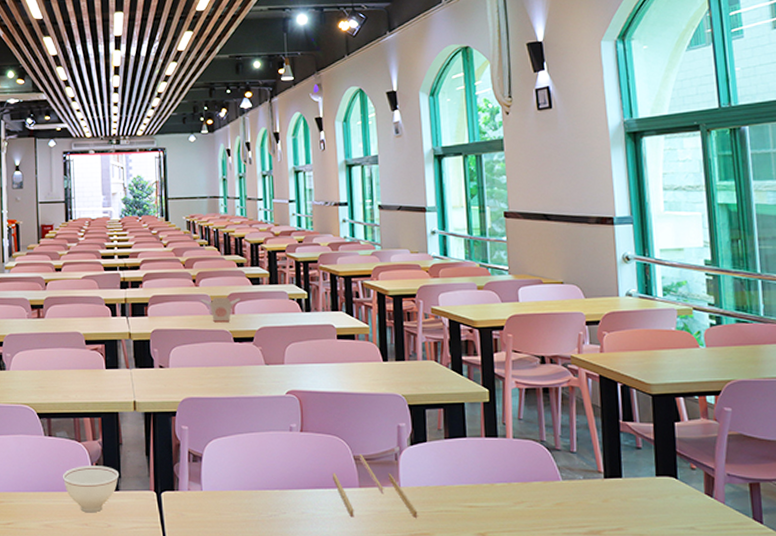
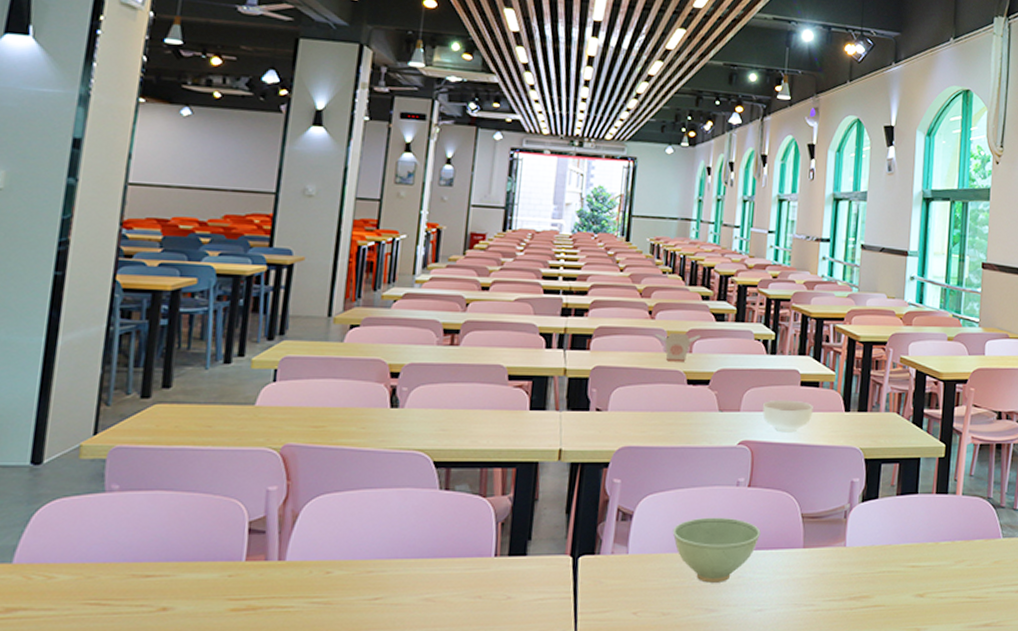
bowl: present [62,466,120,513] -> none [456,526,530,583]
bowl: none [238,459,318,517] -> present [672,517,761,583]
bowl: none [304,352,352,382] -> present [762,399,813,433]
chopsticks: present [333,453,418,518] -> none [776,511,860,581]

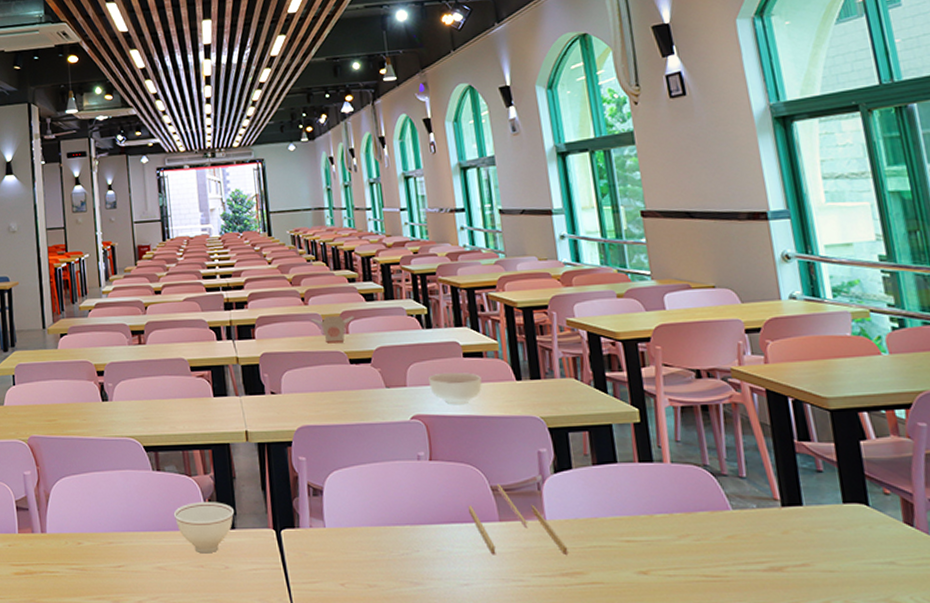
bowl: none [456,526,530,583] -> present [173,502,235,554]
bowl: present [672,517,761,583] -> none [363,491,452,556]
chopsticks: none [776,511,860,581] -> present [468,483,569,555]

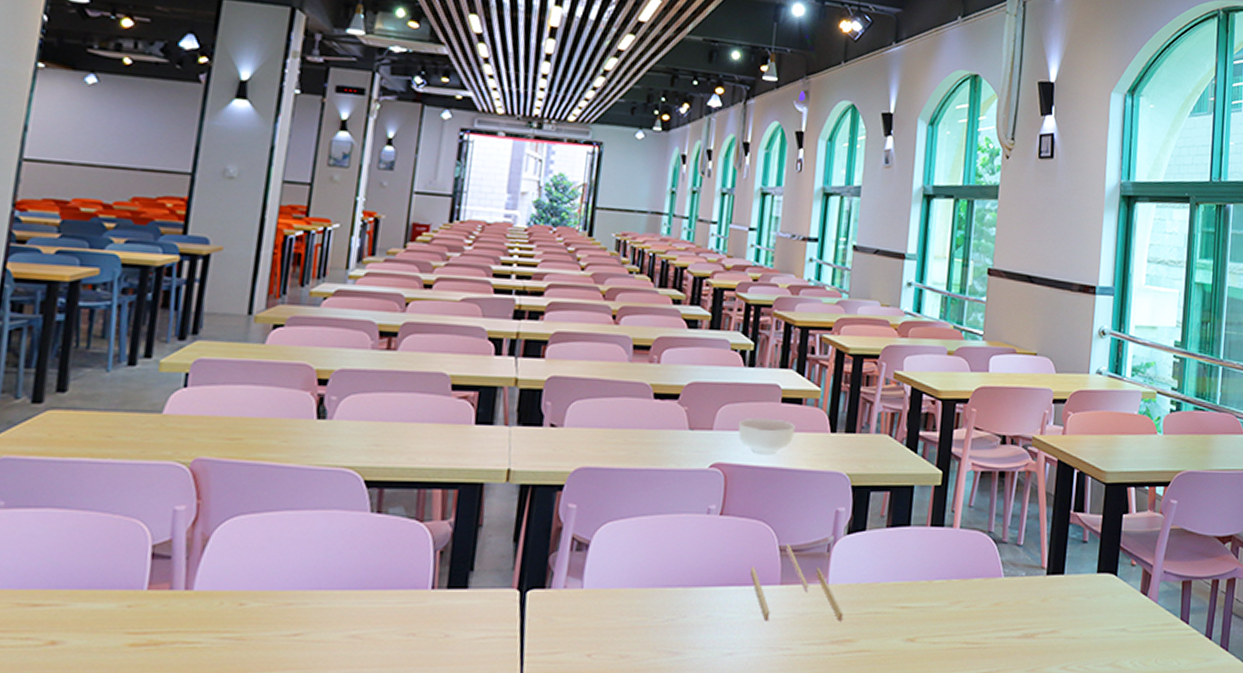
bowl: present [173,502,235,554] -> none [388,554,473,619]
takeout container: present [311,315,354,344] -> none [619,340,671,374]

